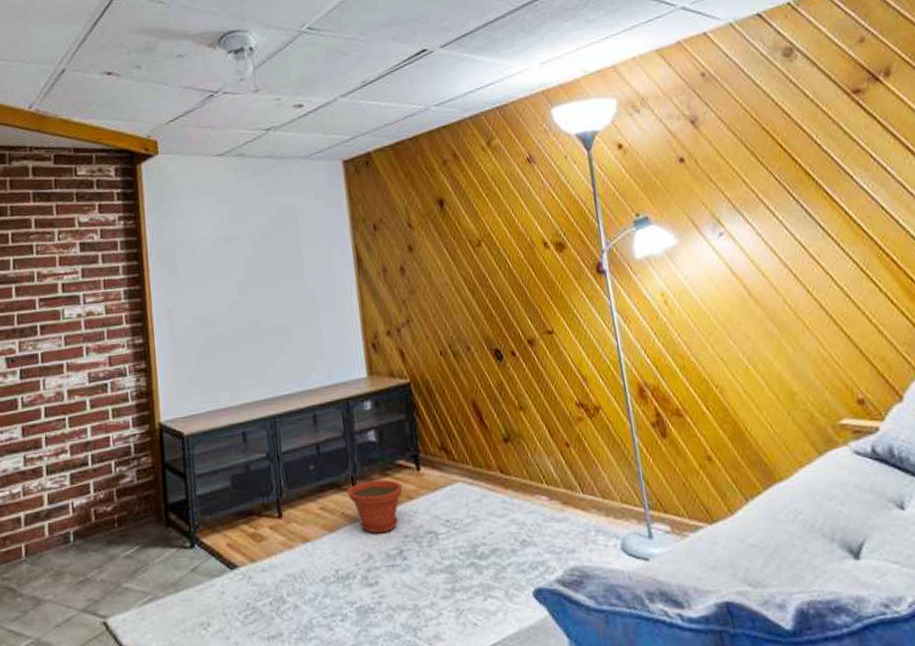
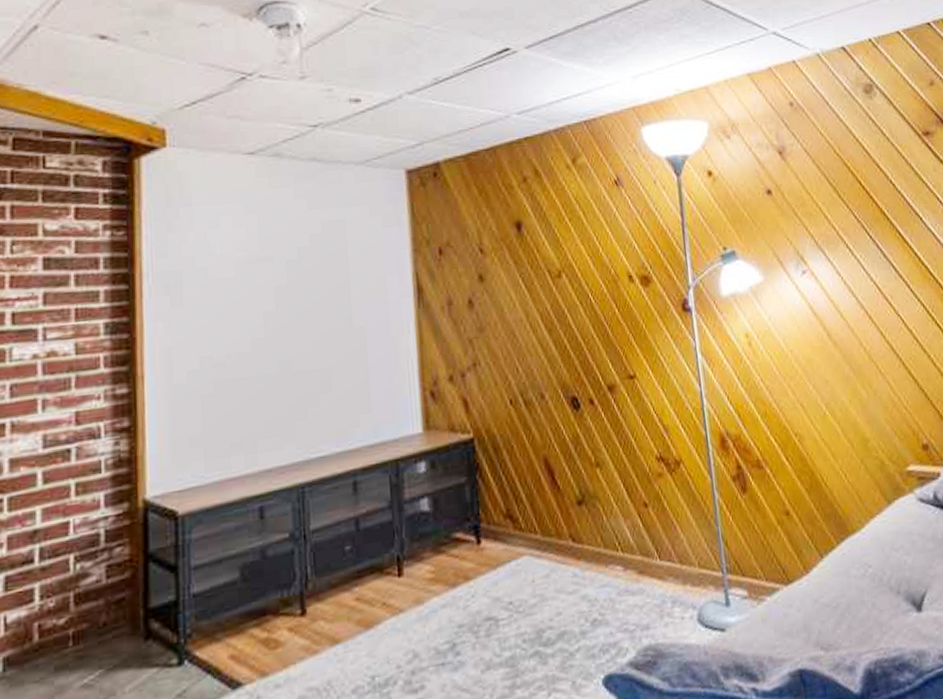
plant pot: present [347,479,403,534] -> none [391,558,459,626]

